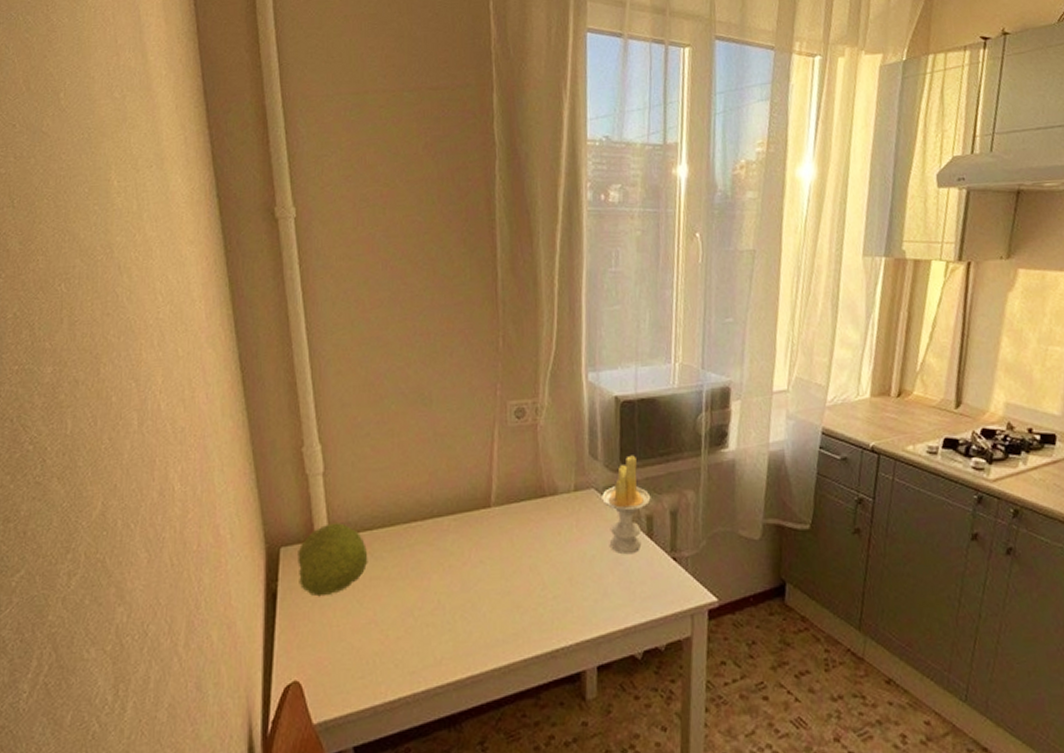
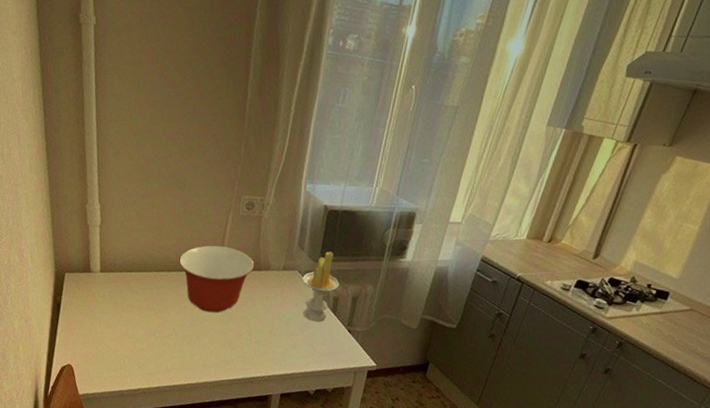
fruit: present [298,523,368,597] -> none [76,262,127,312]
mixing bowl: none [435,472,537,568] -> present [179,245,255,313]

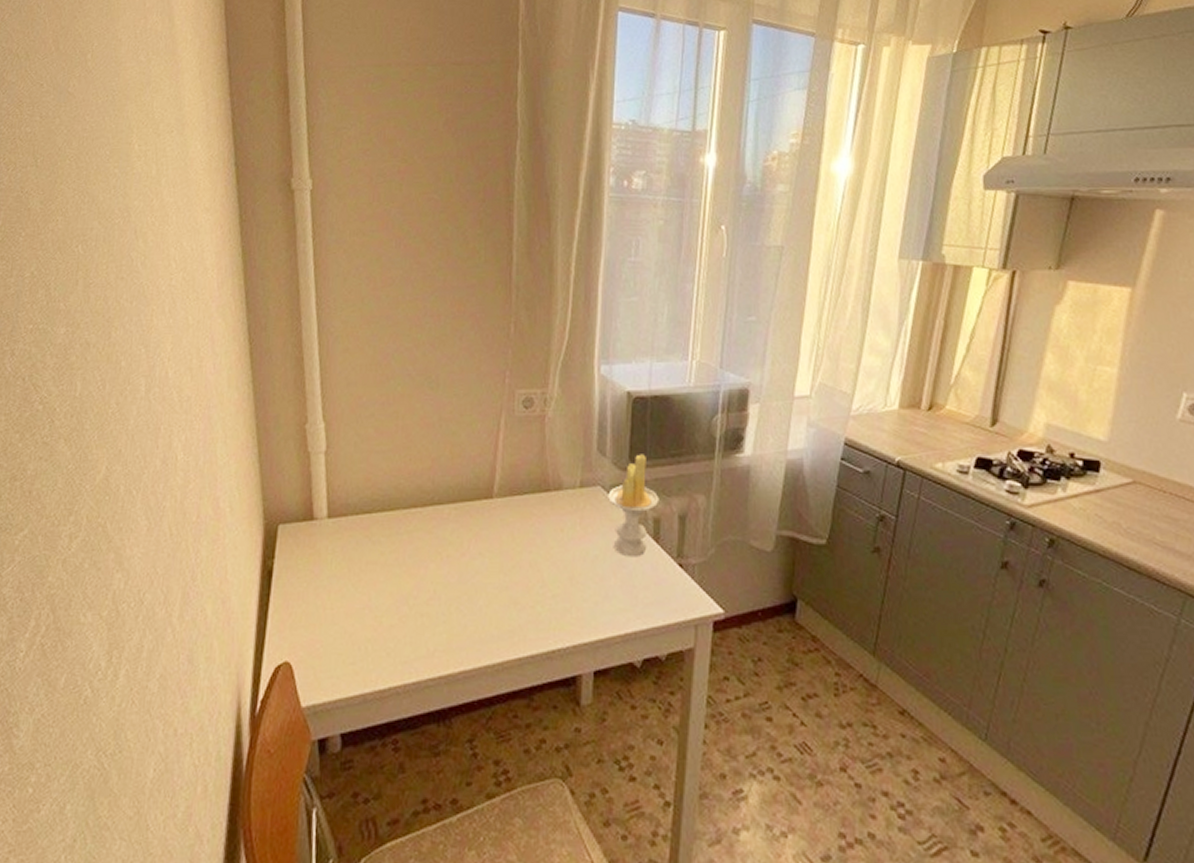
mixing bowl: present [179,245,255,313] -> none [436,462,541,560]

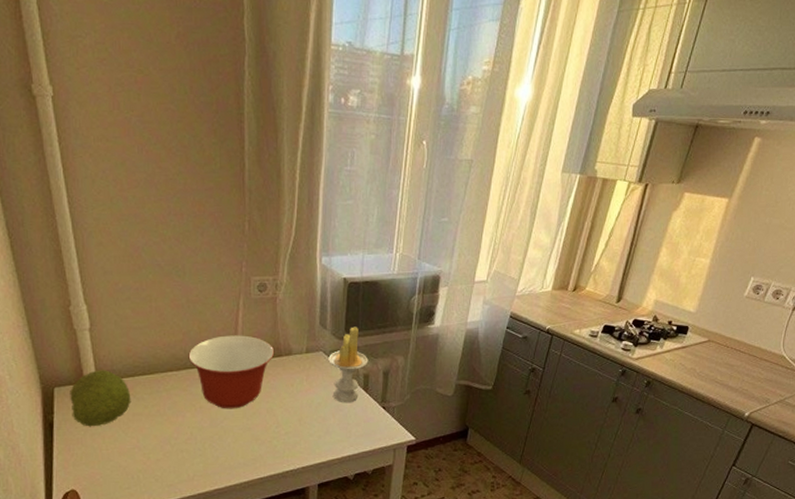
fruit: none [295,503,366,578] -> present [70,370,131,427]
mixing bowl: none [436,462,541,560] -> present [188,335,275,409]

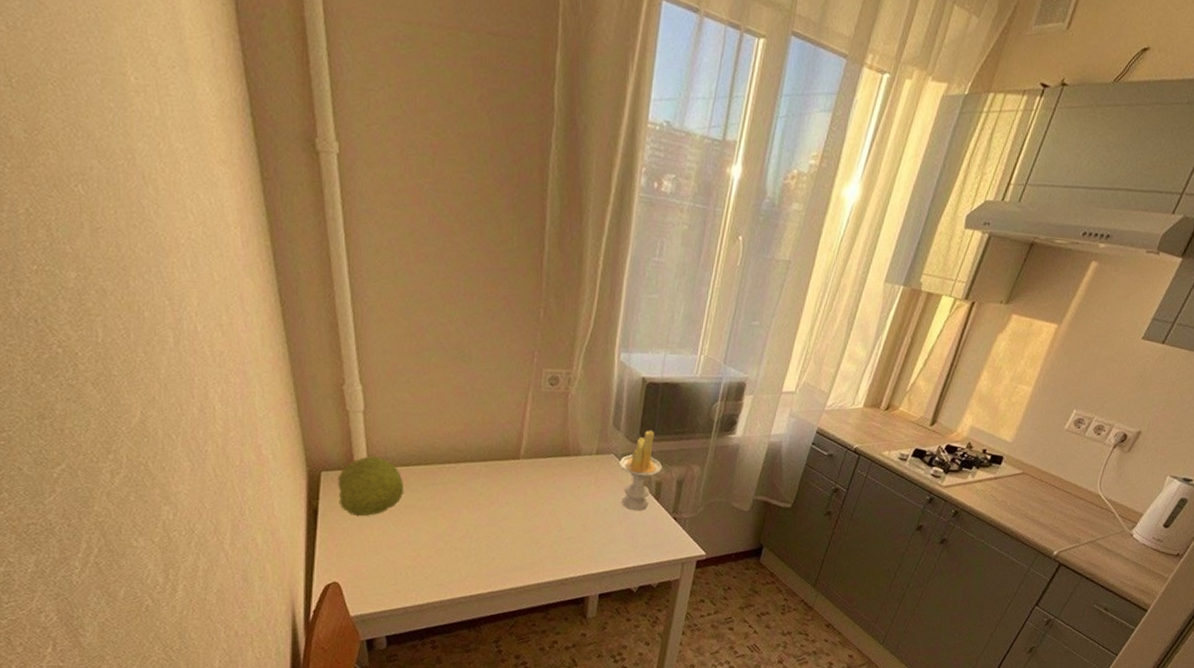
mixing bowl: present [188,335,275,409] -> none [469,429,563,509]

